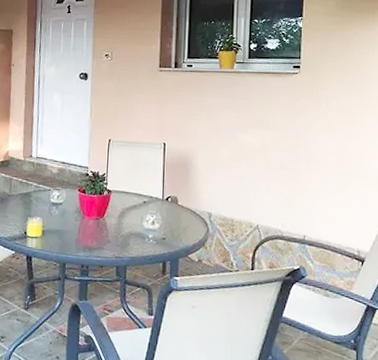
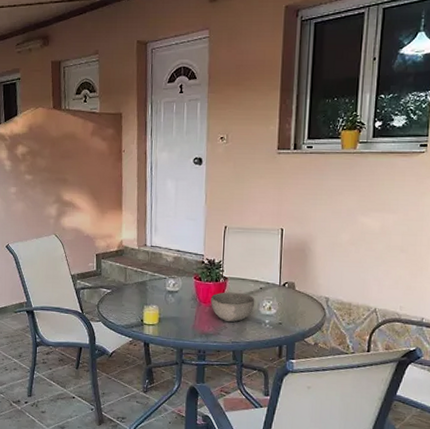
bowl: none [94,205,139,237] -> present [210,292,255,323]

